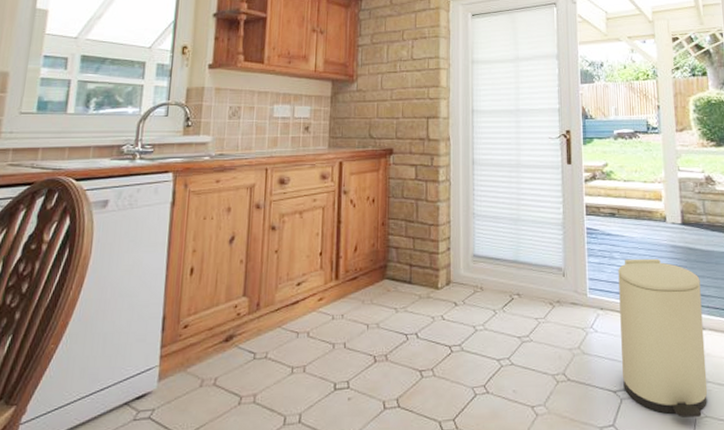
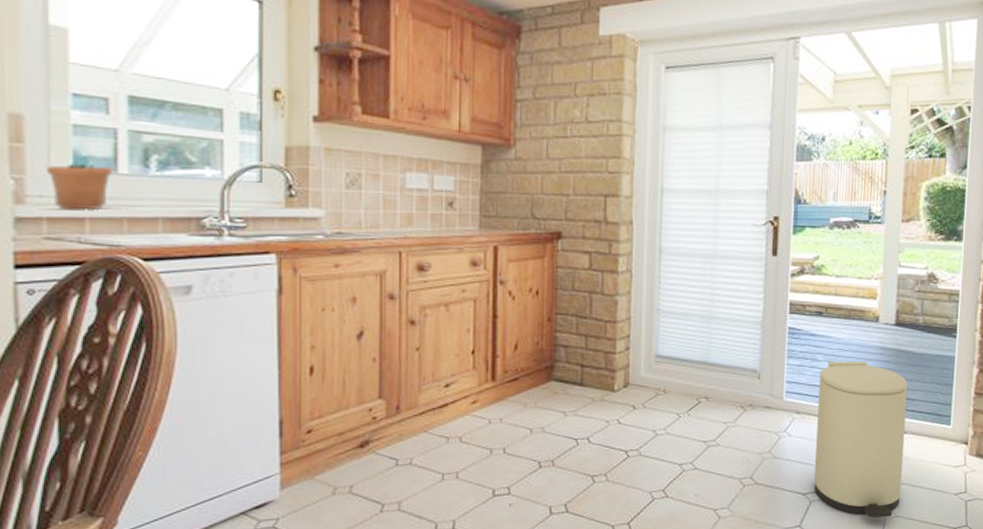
planter: none [17,107,64,143] -> present [46,163,113,210]

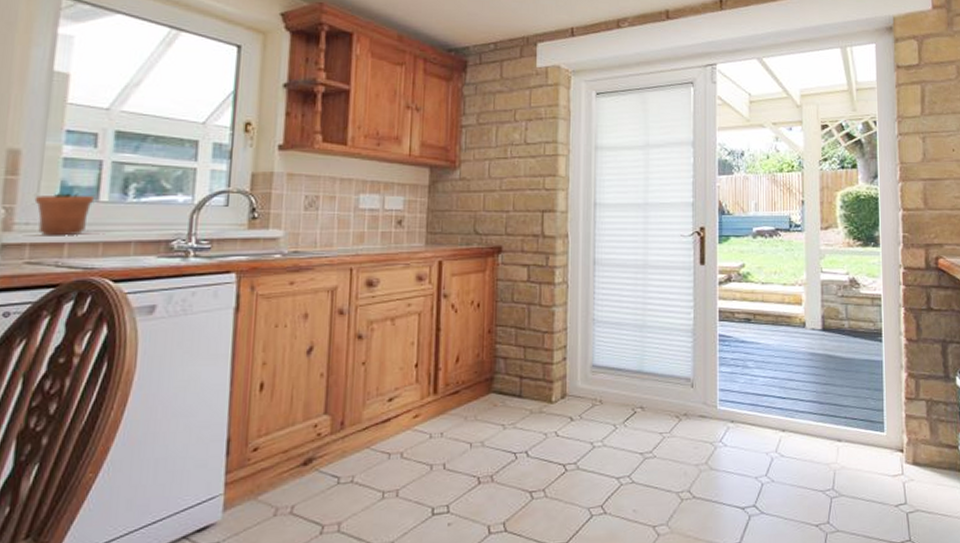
pedal bin: present [814,361,908,518] -> none [752,367,841,533]

